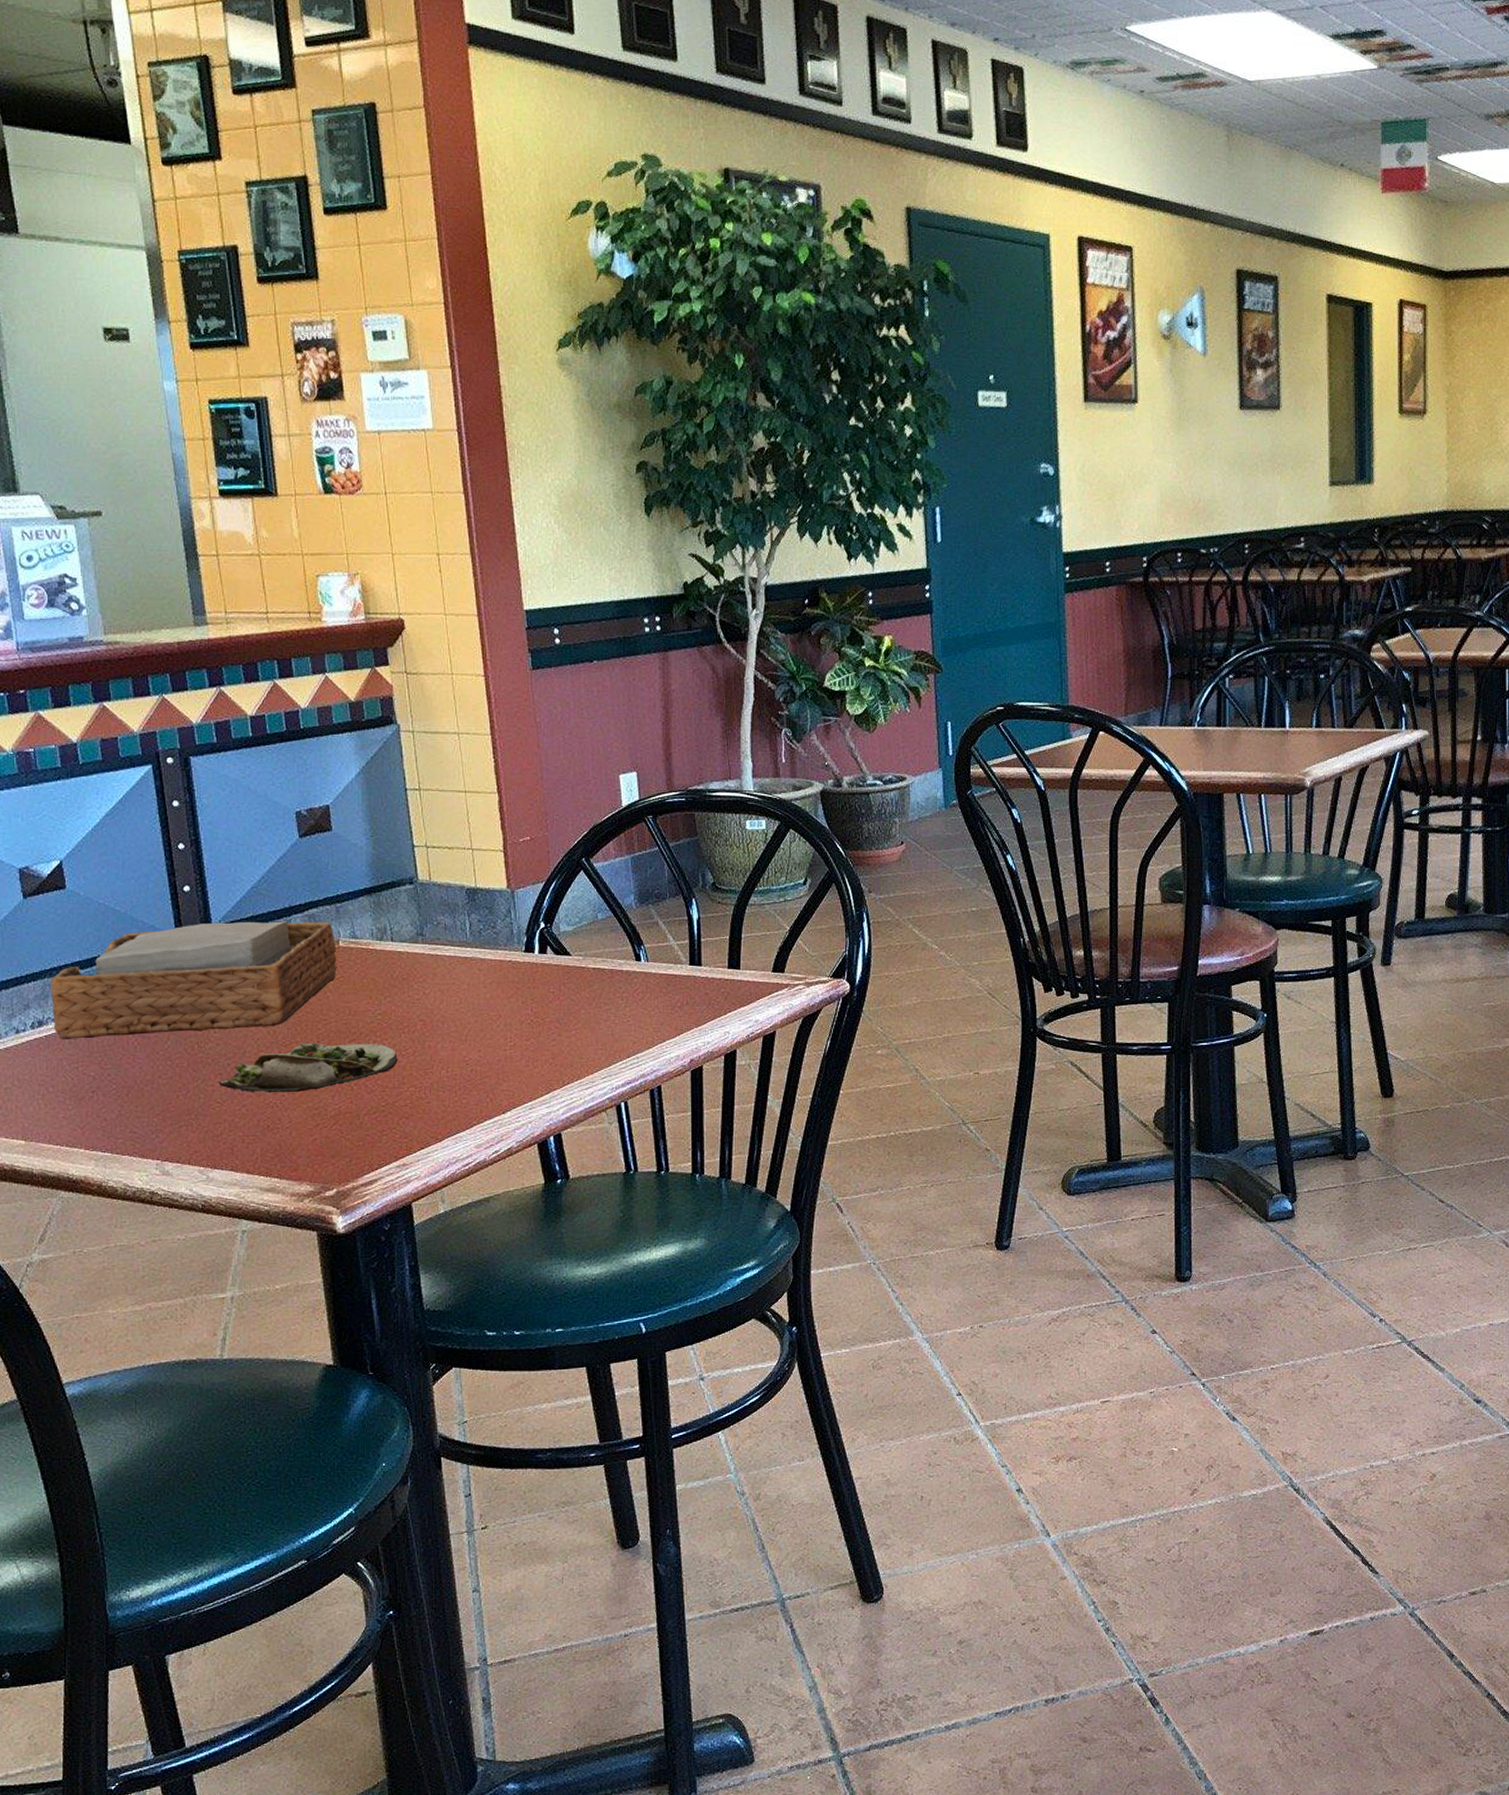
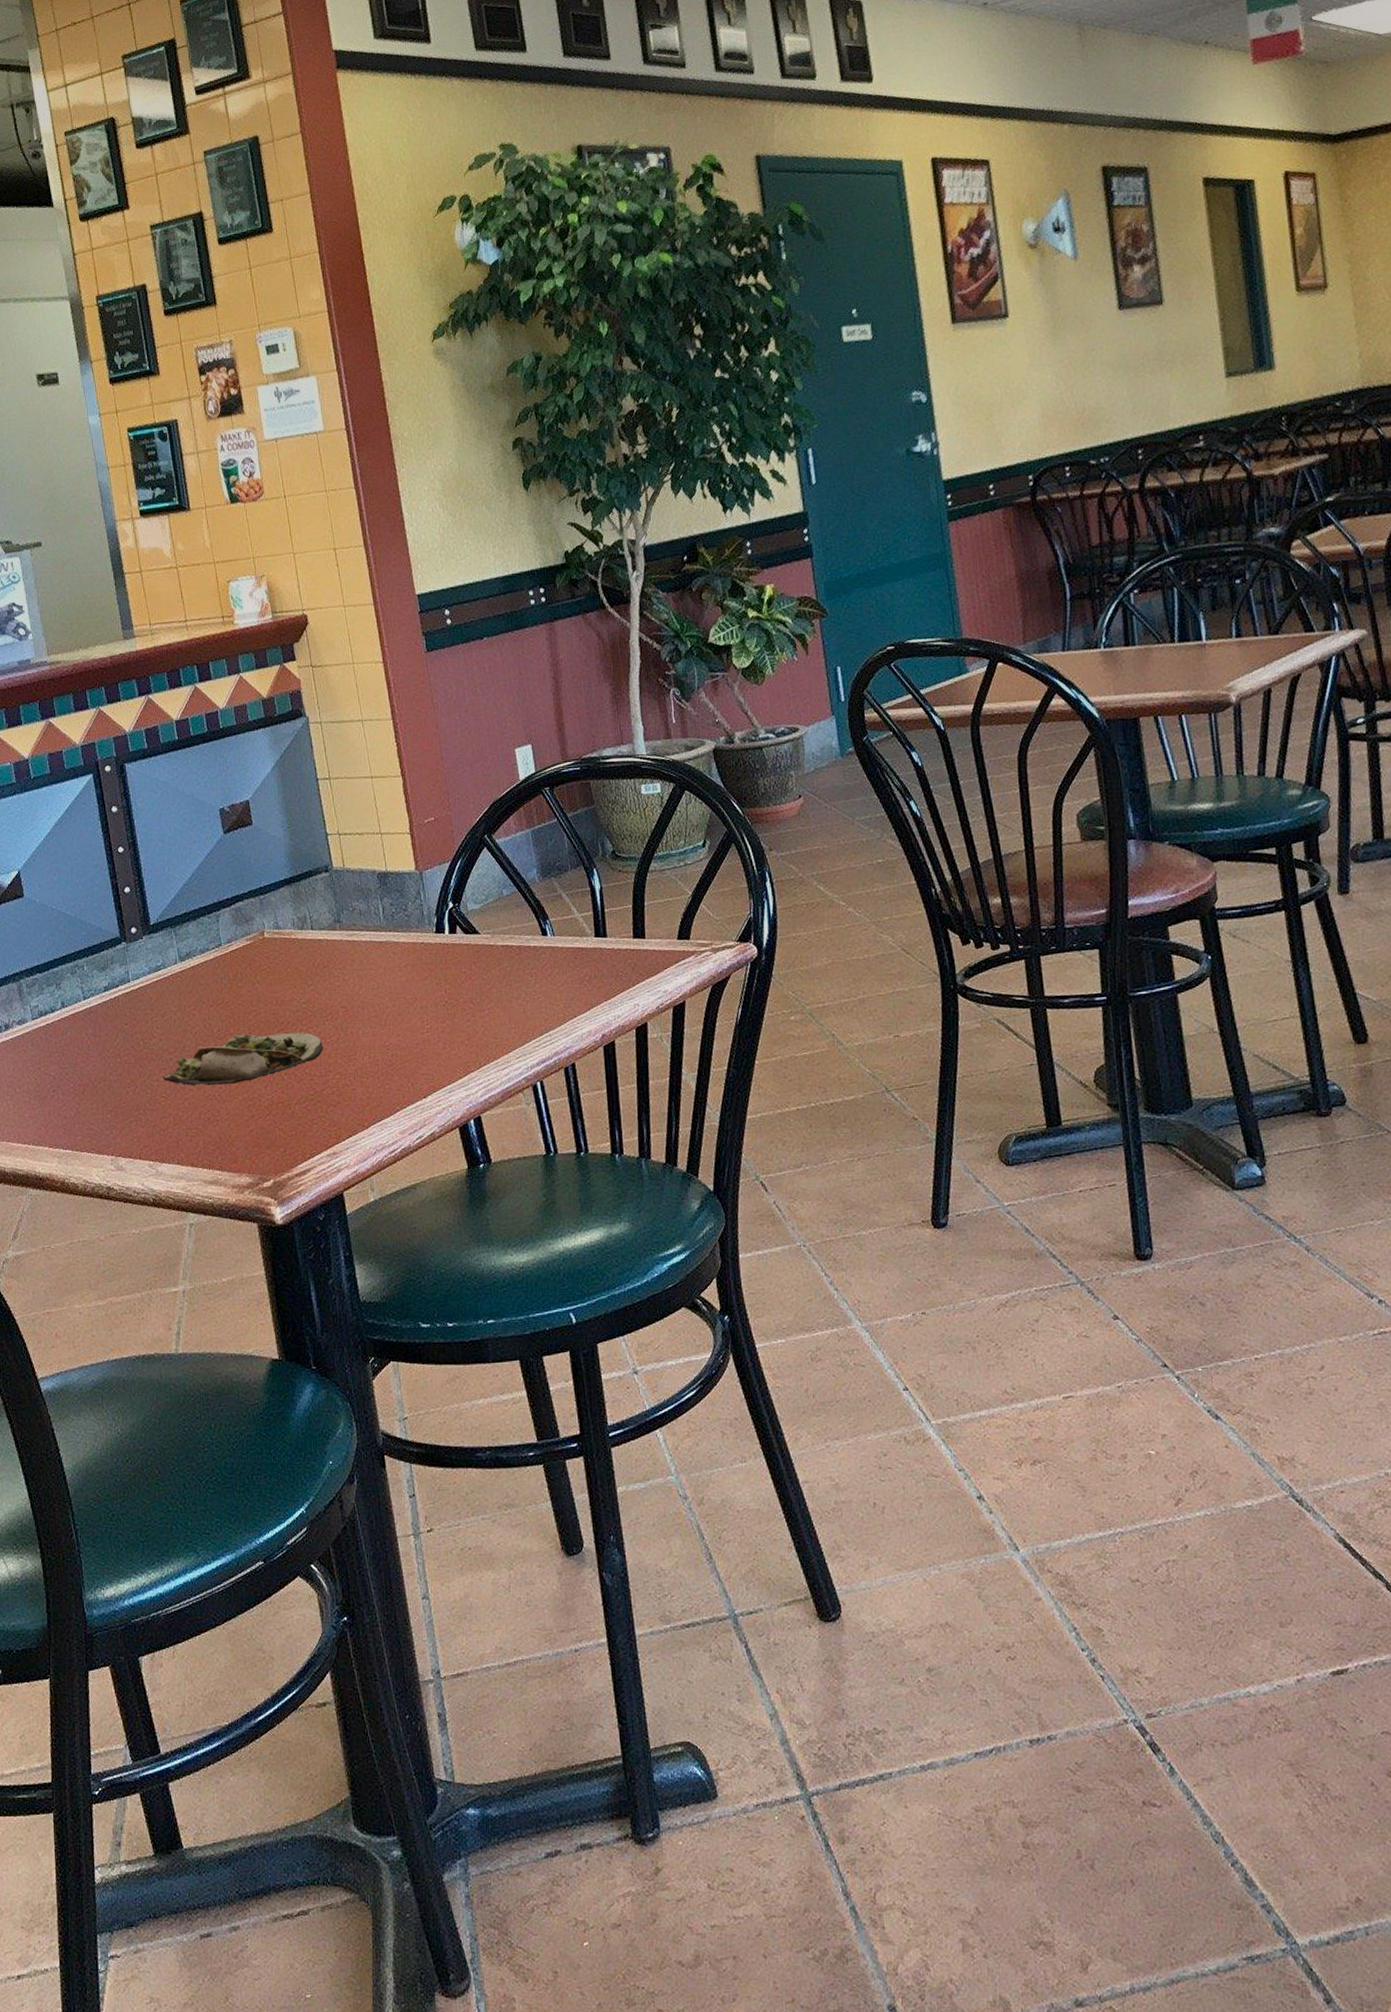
napkin holder: present [50,921,337,1039] -> none [13,914,264,1041]

